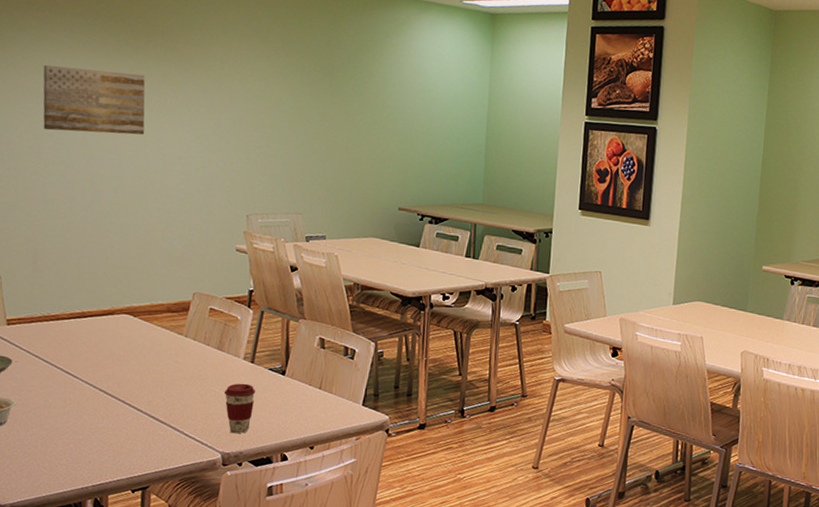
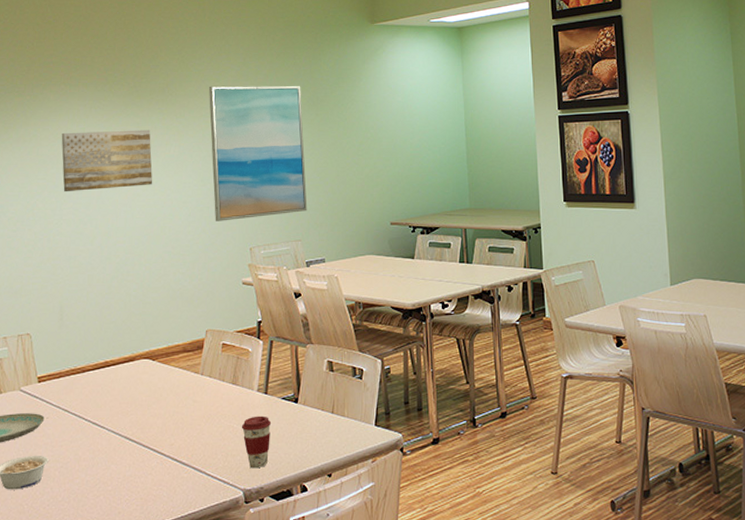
wall art: none [210,37,316,185] -> present [209,85,307,221]

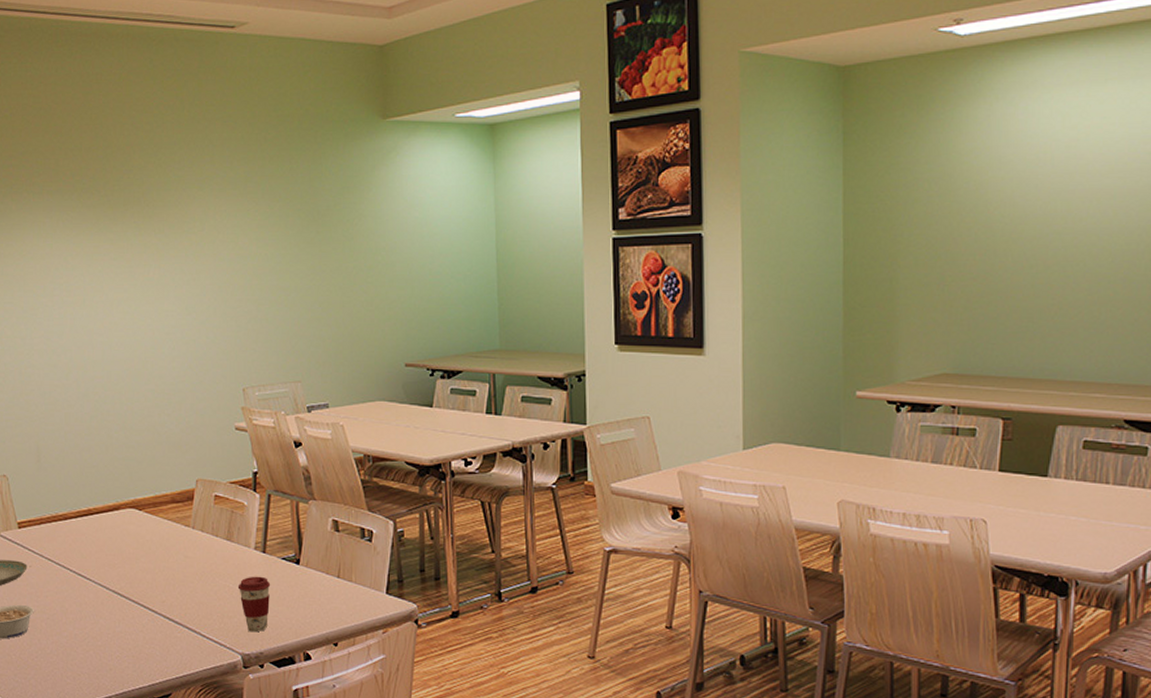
wall art: present [61,129,153,192] -> none [27,247,132,319]
wall art: present [209,85,307,221] -> none [191,195,308,357]

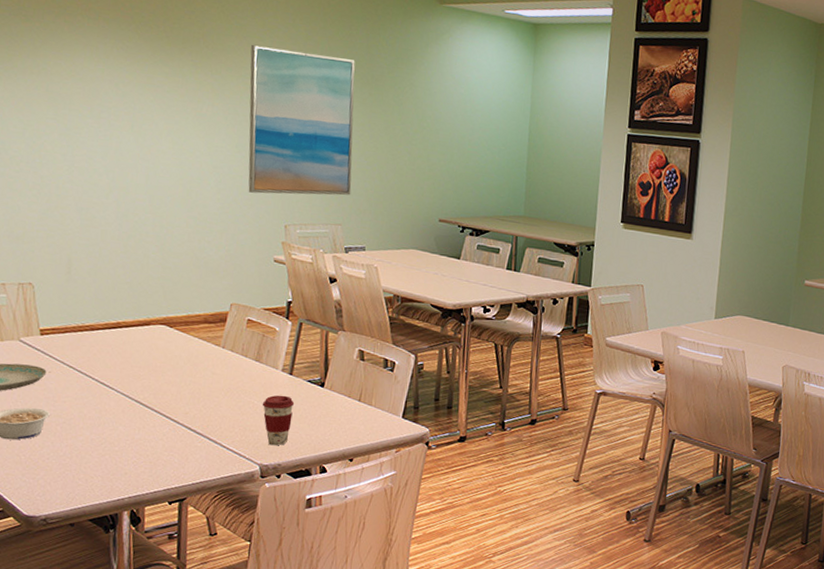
wall art: none [191,195,308,357] -> present [248,44,355,196]

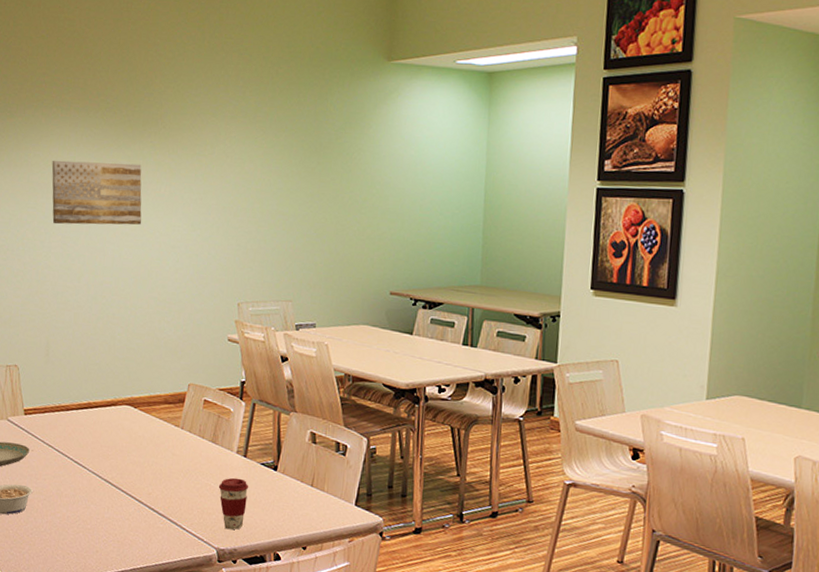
wall art: none [75,70,181,143] -> present [51,160,142,225]
wall art: present [248,44,355,196] -> none [203,121,304,272]

